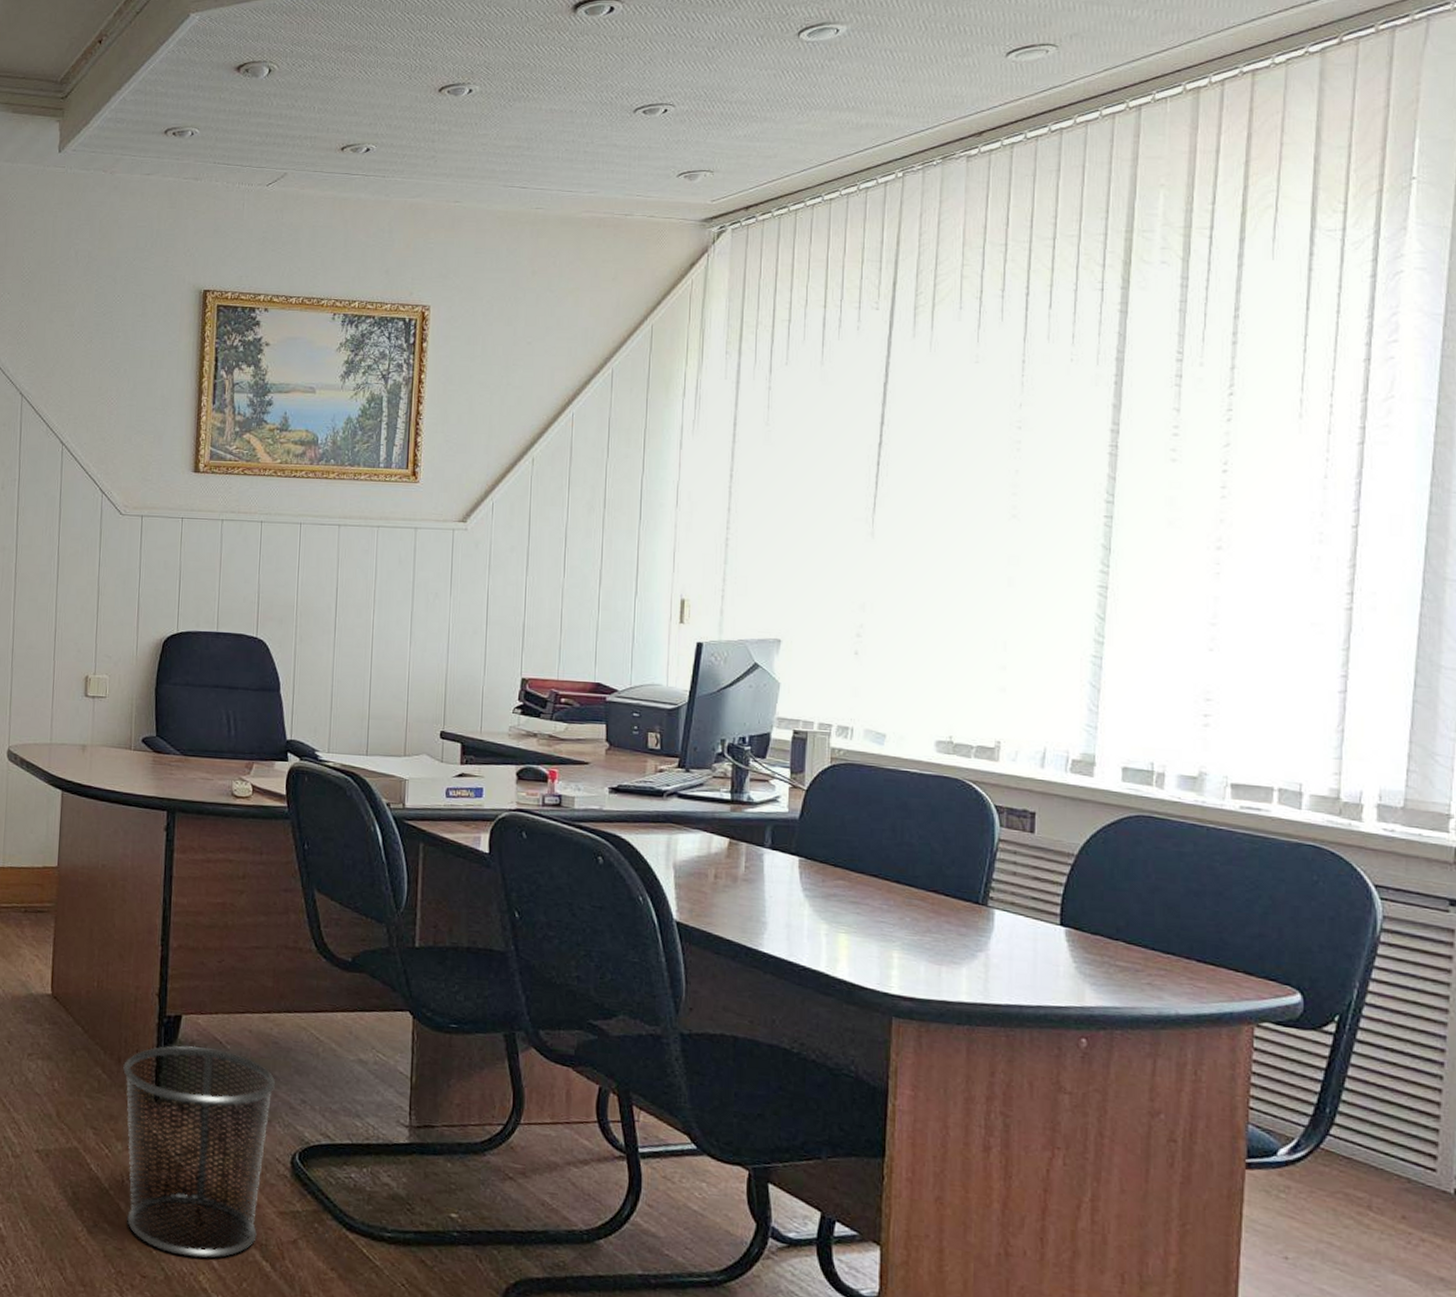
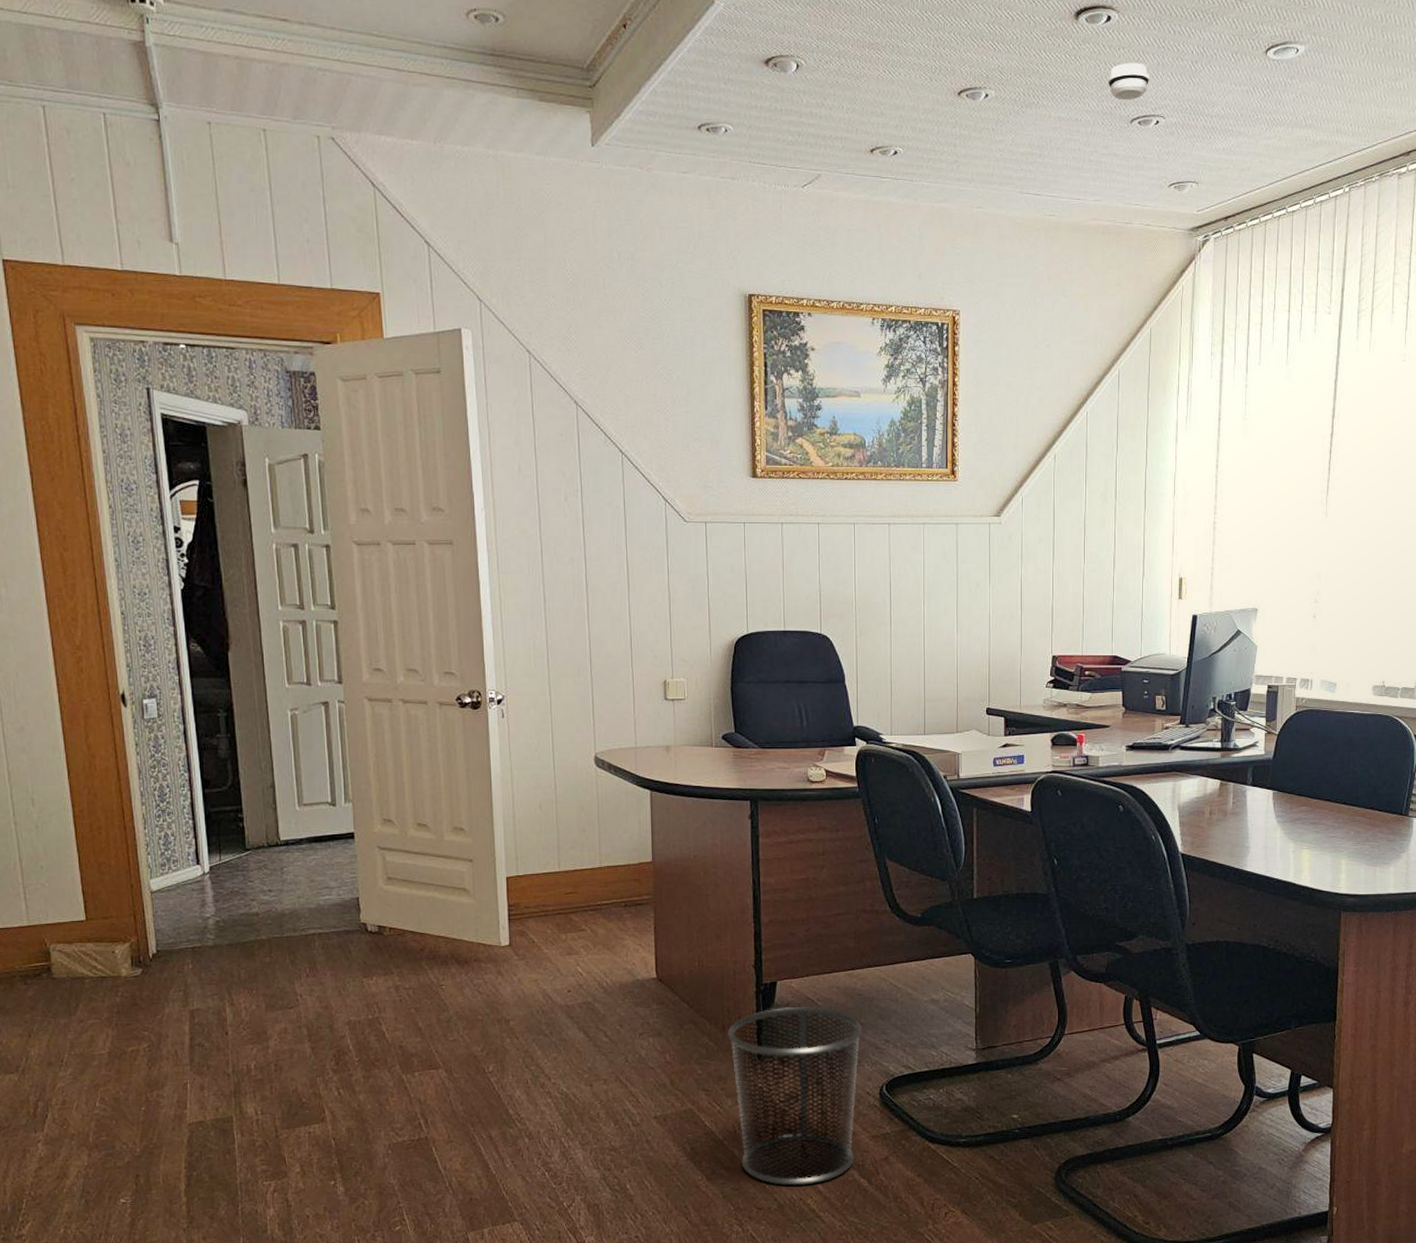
smoke detector: none [608,51,657,90] -> present [1108,62,1149,101]

